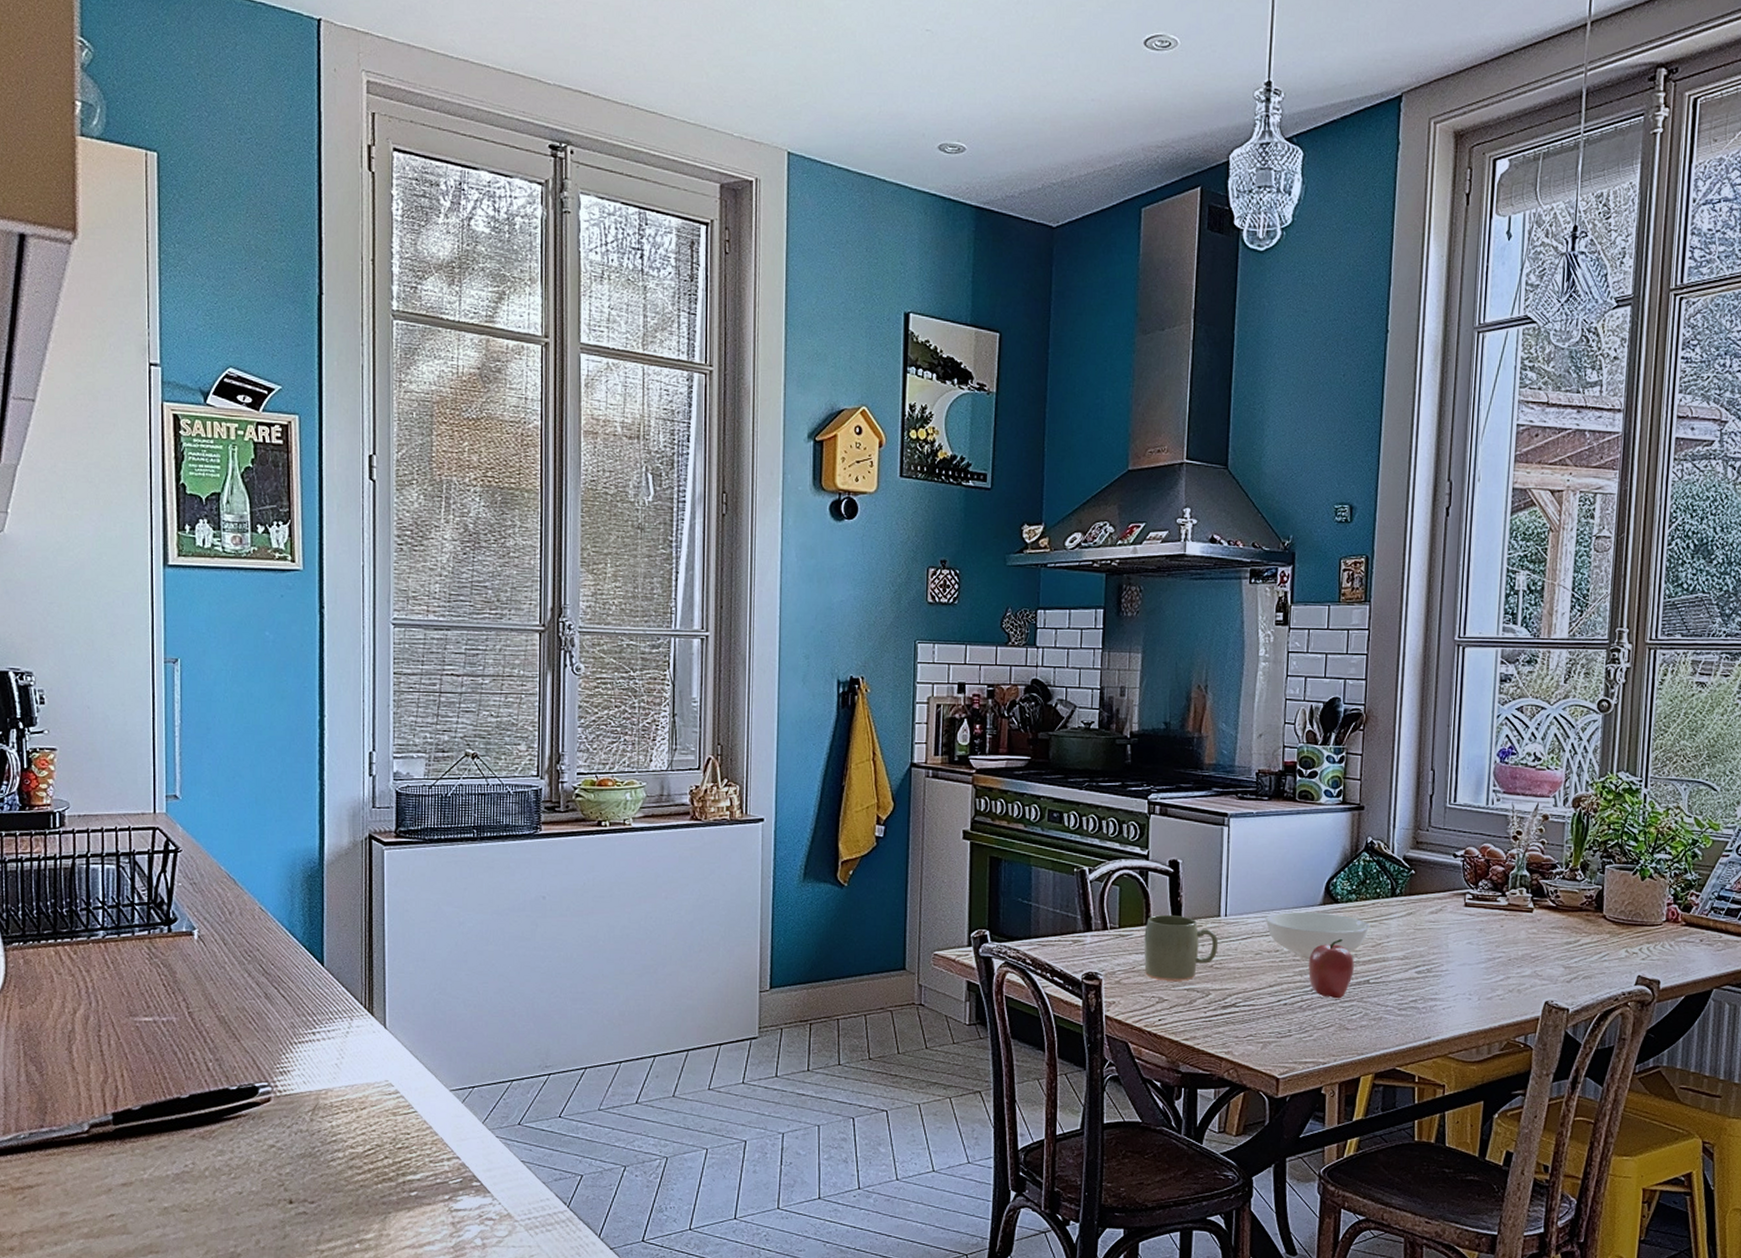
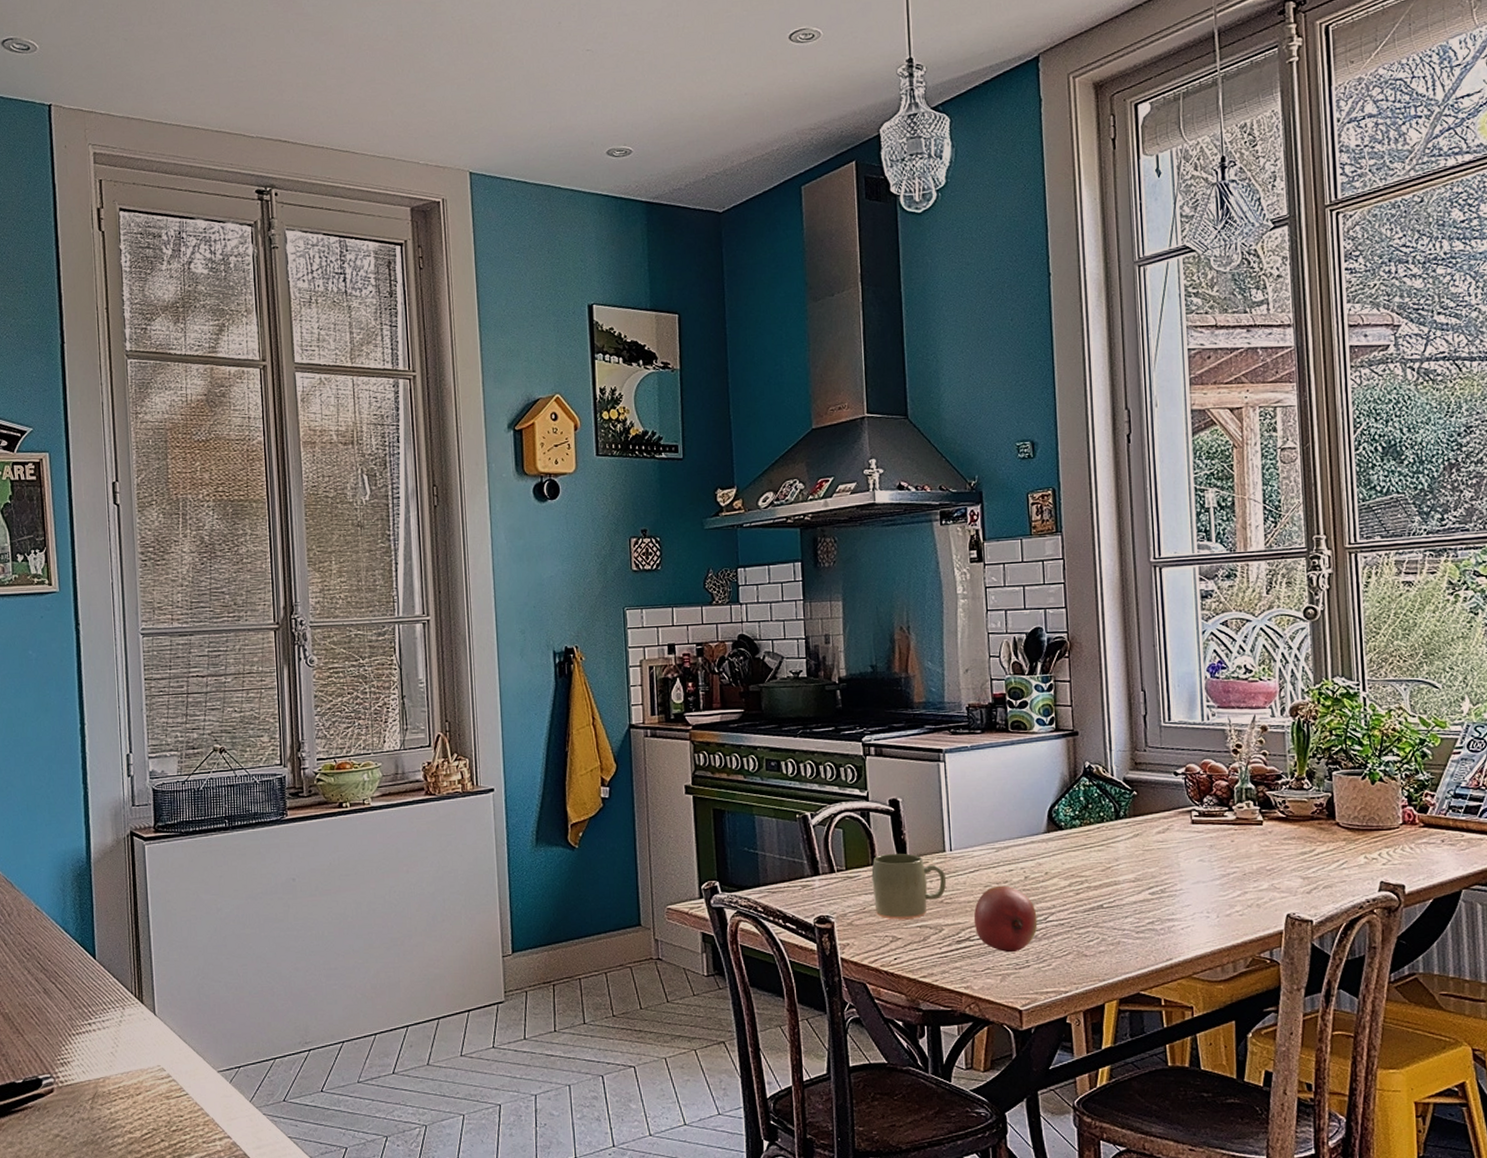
fruit: none [1241,954,1304,1021] -> present [973,885,1038,953]
bowl: present [1265,911,1370,959] -> none [990,840,1098,888]
fruit: present [1308,938,1354,999] -> none [1038,865,1086,926]

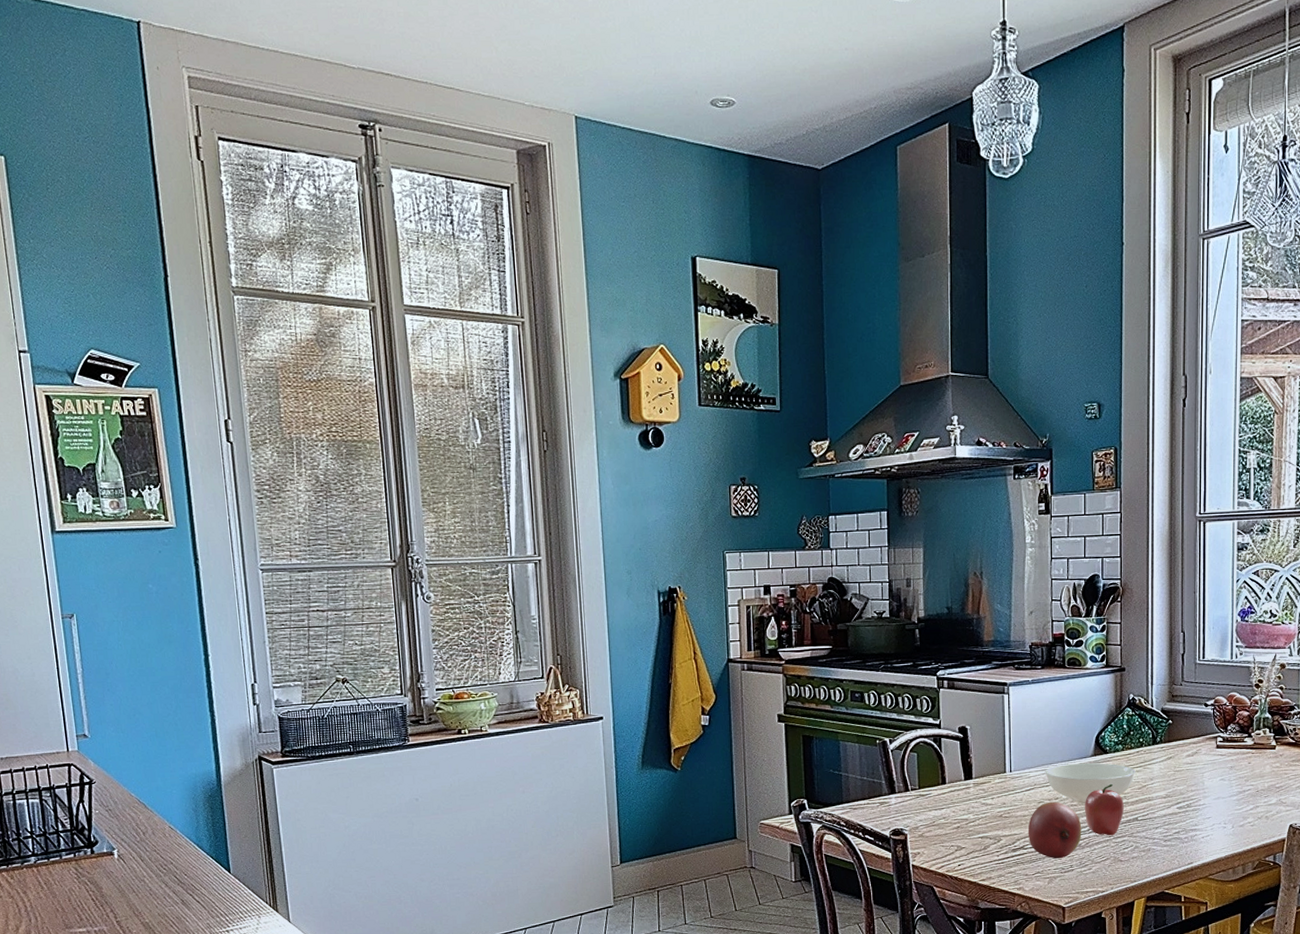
mug: present [871,853,947,919] -> none [941,774,1006,831]
bowl: none [990,840,1098,888] -> present [1045,763,1136,804]
fruit: none [1038,865,1086,926] -> present [1084,783,1124,836]

